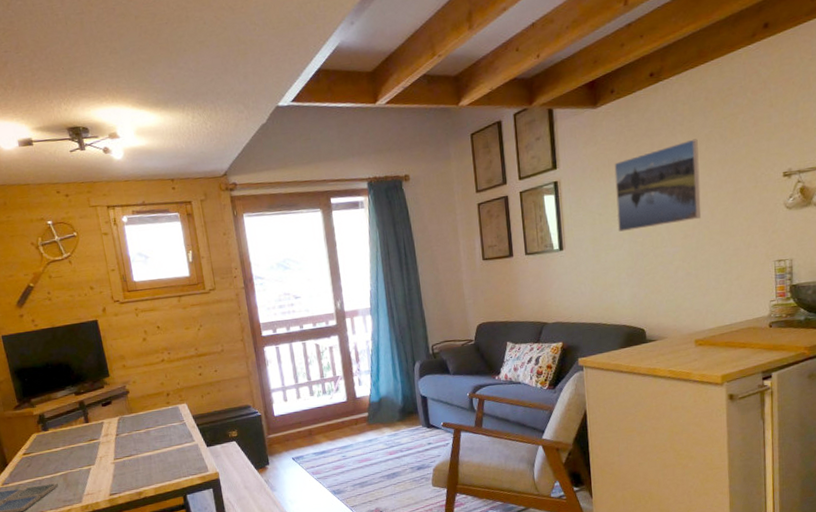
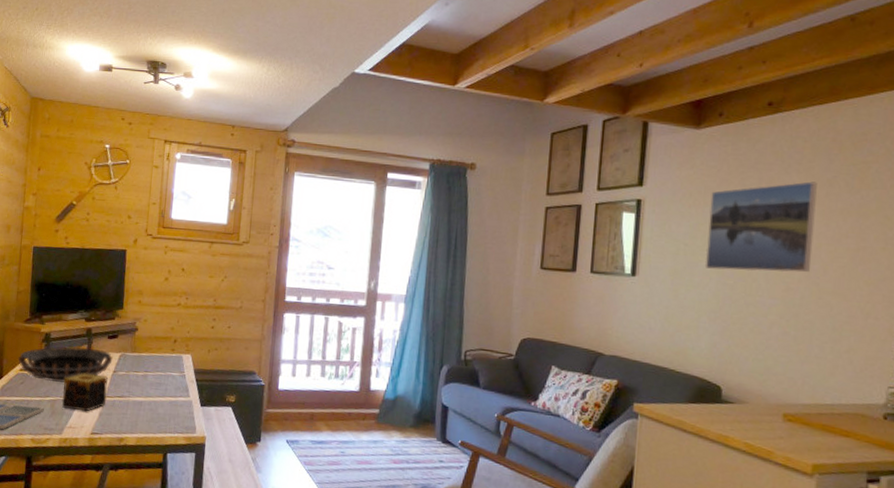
decorative bowl: none [17,418,113,459] -> present [17,346,113,383]
candle: none [69,440,117,479] -> present [61,373,108,412]

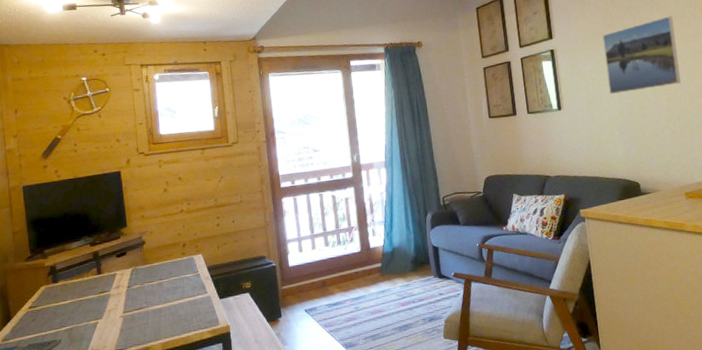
decorative bowl: present [17,346,113,383] -> none [24,269,125,313]
candle: present [61,373,108,412] -> none [77,293,125,334]

